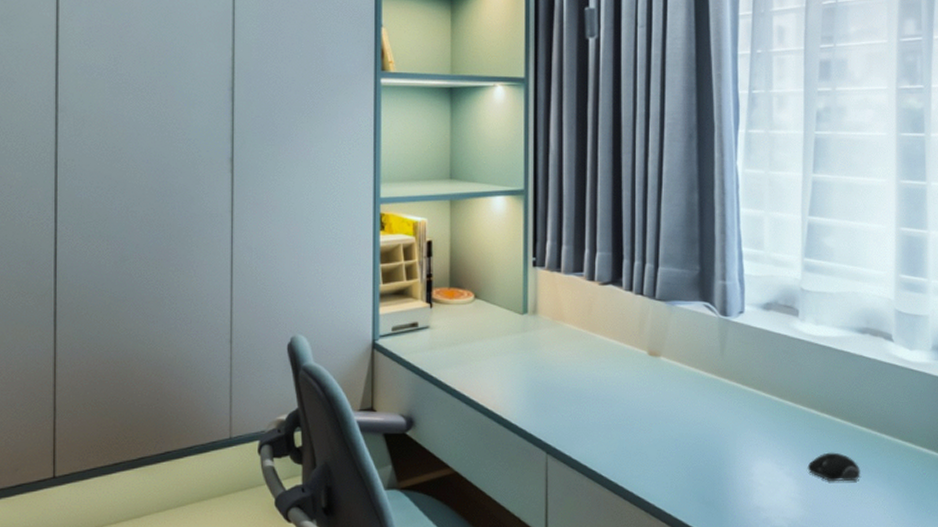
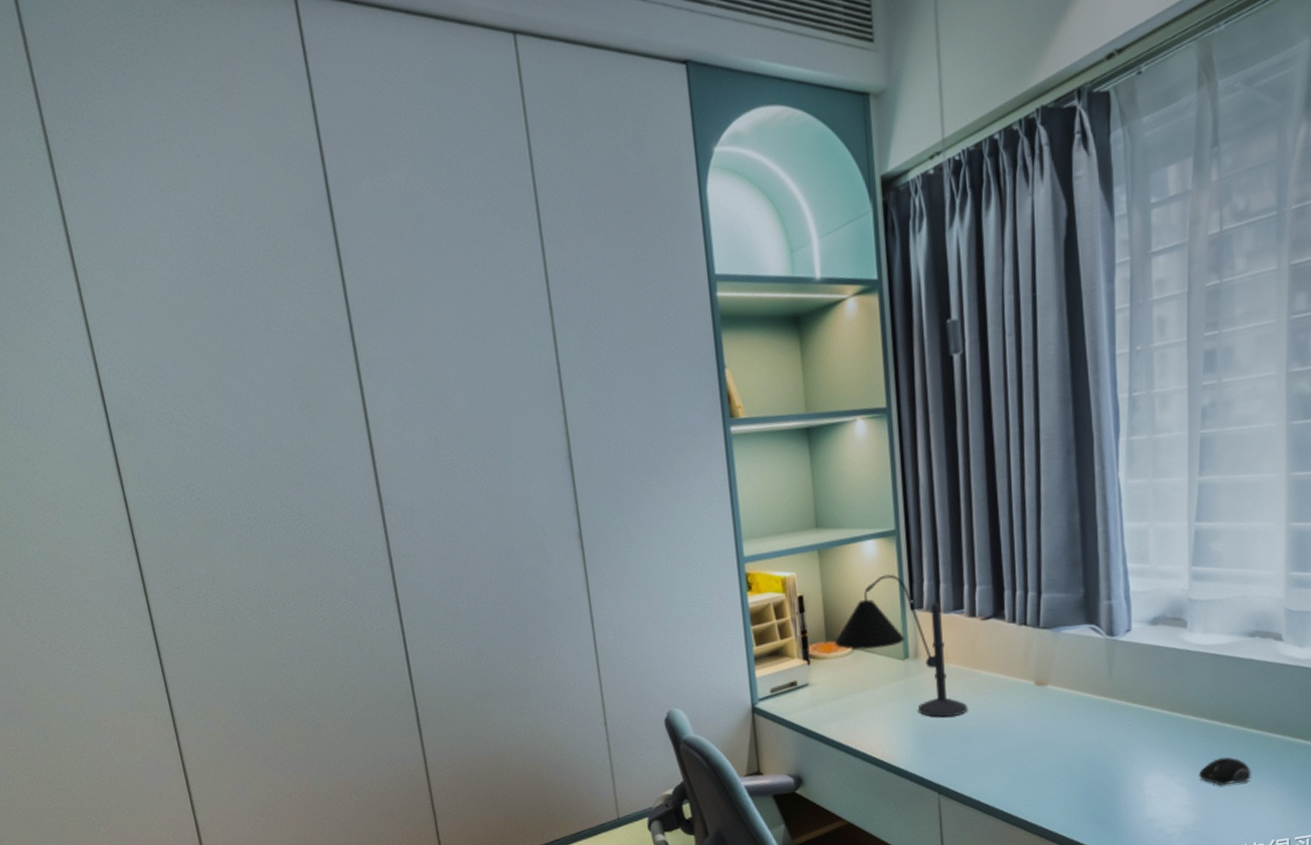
desk lamp: none [457,230,581,376] -> present [834,574,968,717]

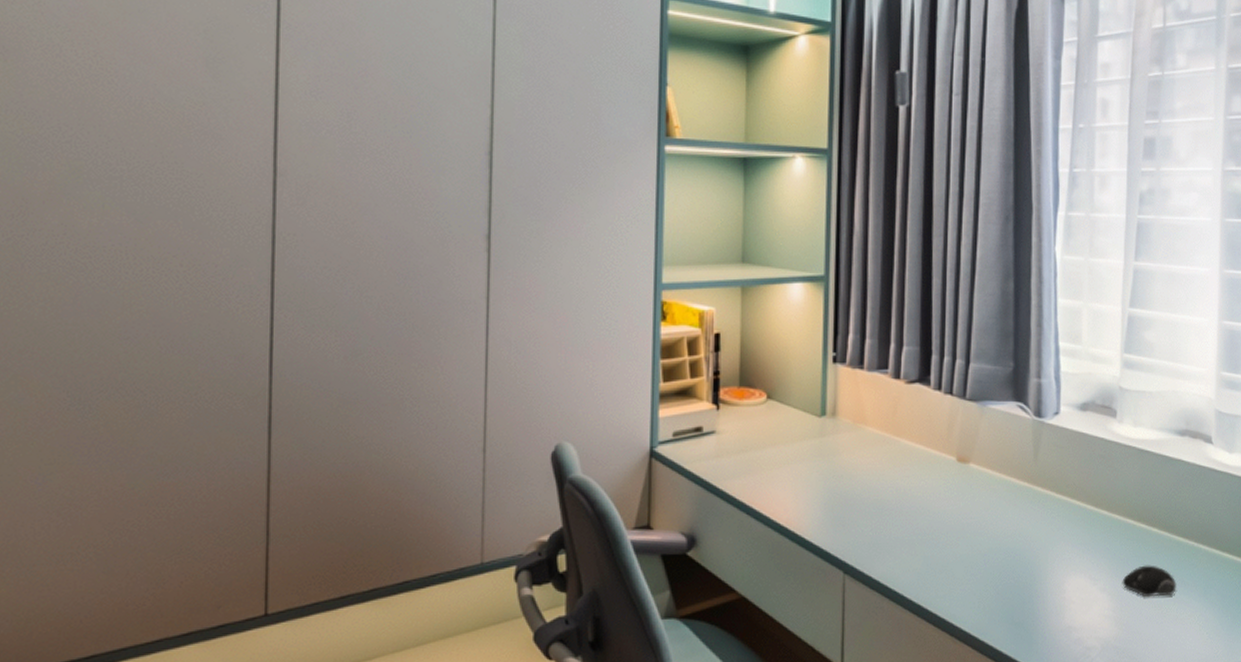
desk lamp: present [834,574,968,717] -> none [748,322,883,486]

